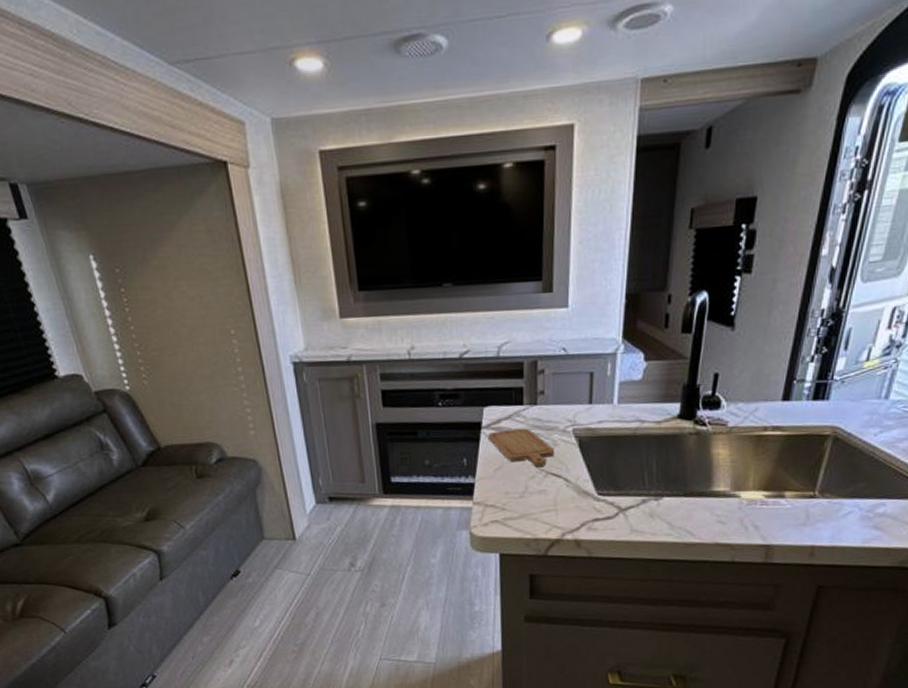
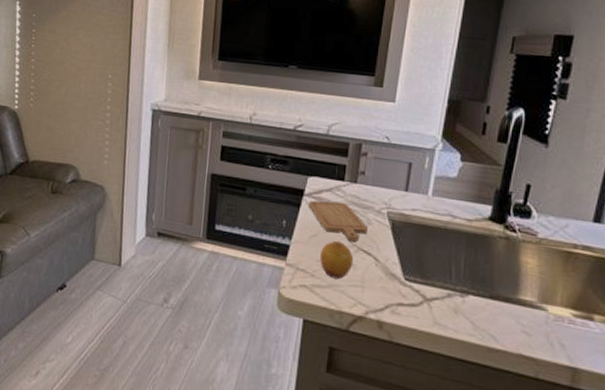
fruit: none [508,468,544,508] -> present [320,240,354,280]

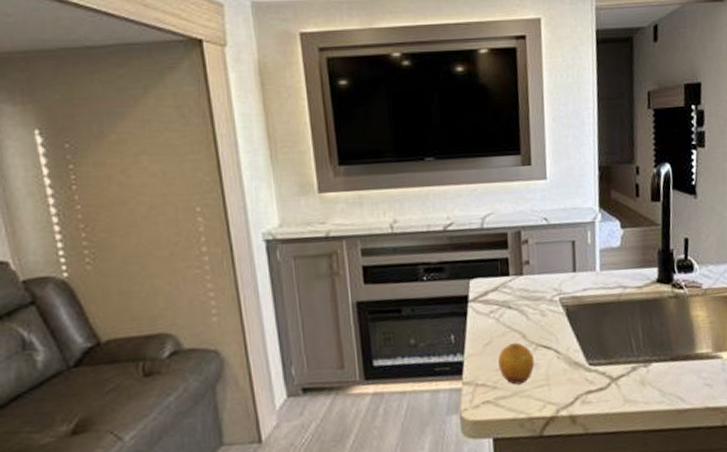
chopping board: present [308,200,369,242] -> none [475,299,544,339]

